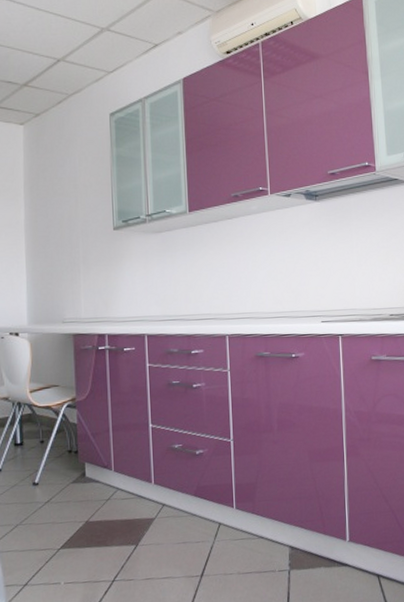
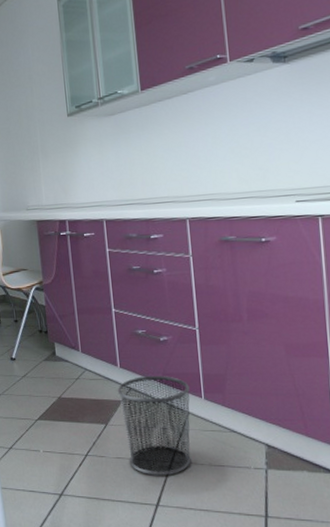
waste bin: none [150,489,222,593] -> present [117,376,191,476]

